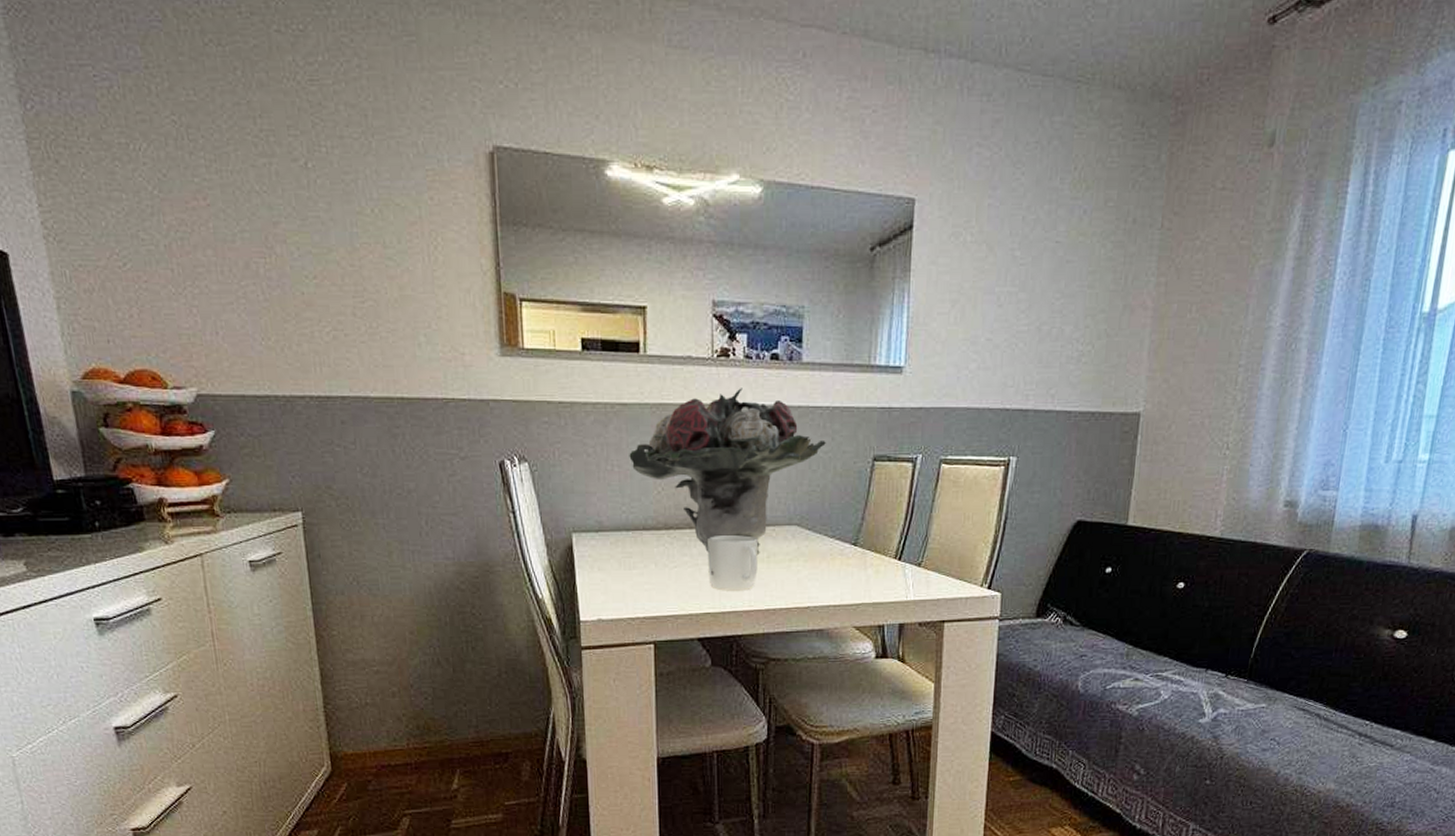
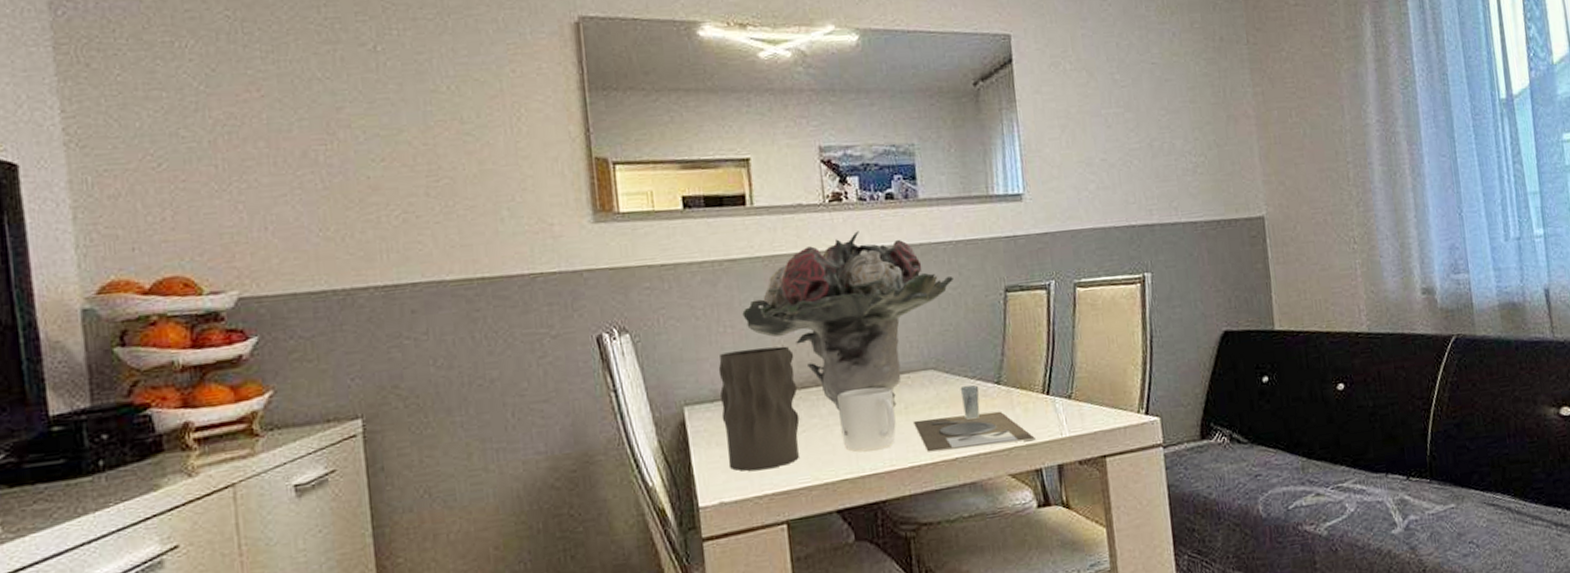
vase: none [604,489,673,596] -> present [718,346,800,472]
place setting: none [773,544,883,599] -> present [912,385,1037,452]

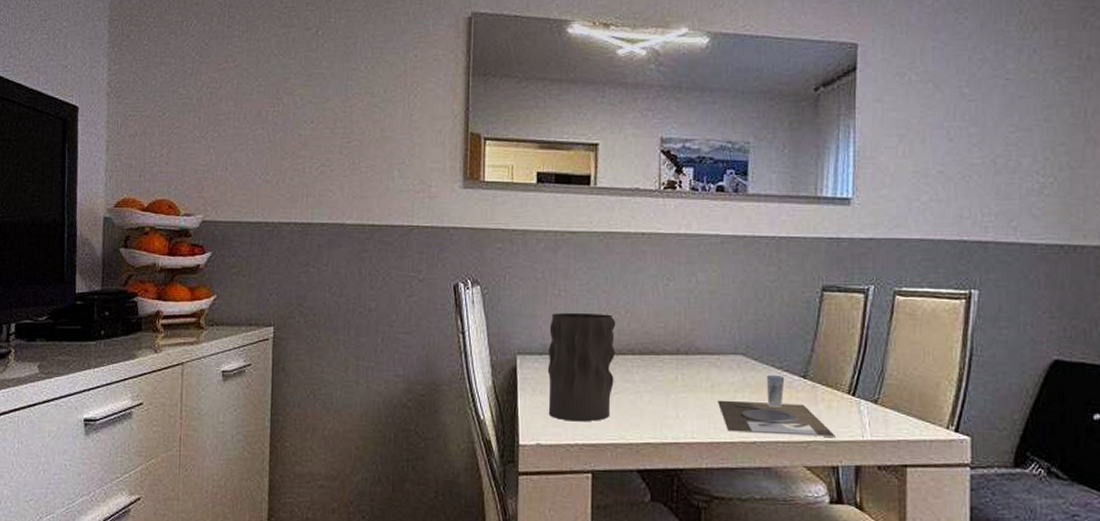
flower arrangement: present [742,231,953,410] -> none [576,218,772,385]
mug: present [837,387,896,453] -> none [650,362,701,422]

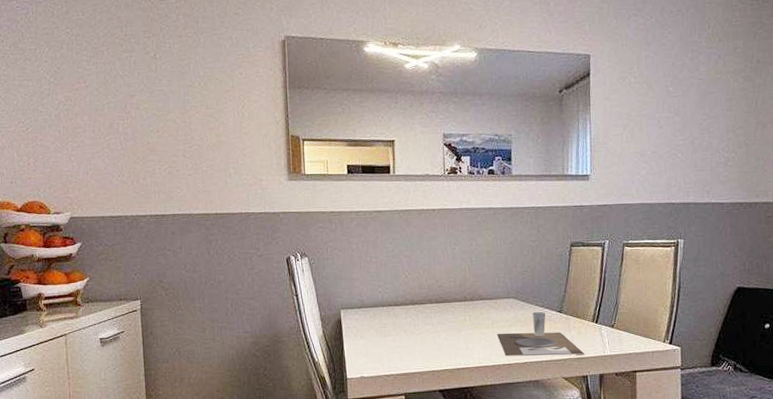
vase: present [547,313,616,422] -> none [365,274,418,358]

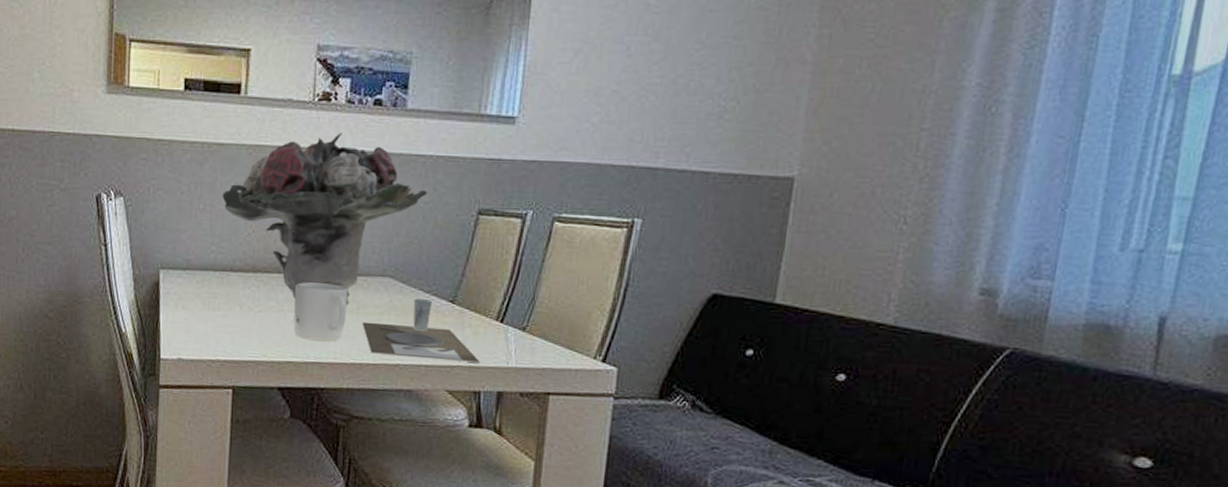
flower arrangement: none [383,196,533,323] -> present [222,133,427,306]
mug: none [445,307,484,352] -> present [293,282,348,342]

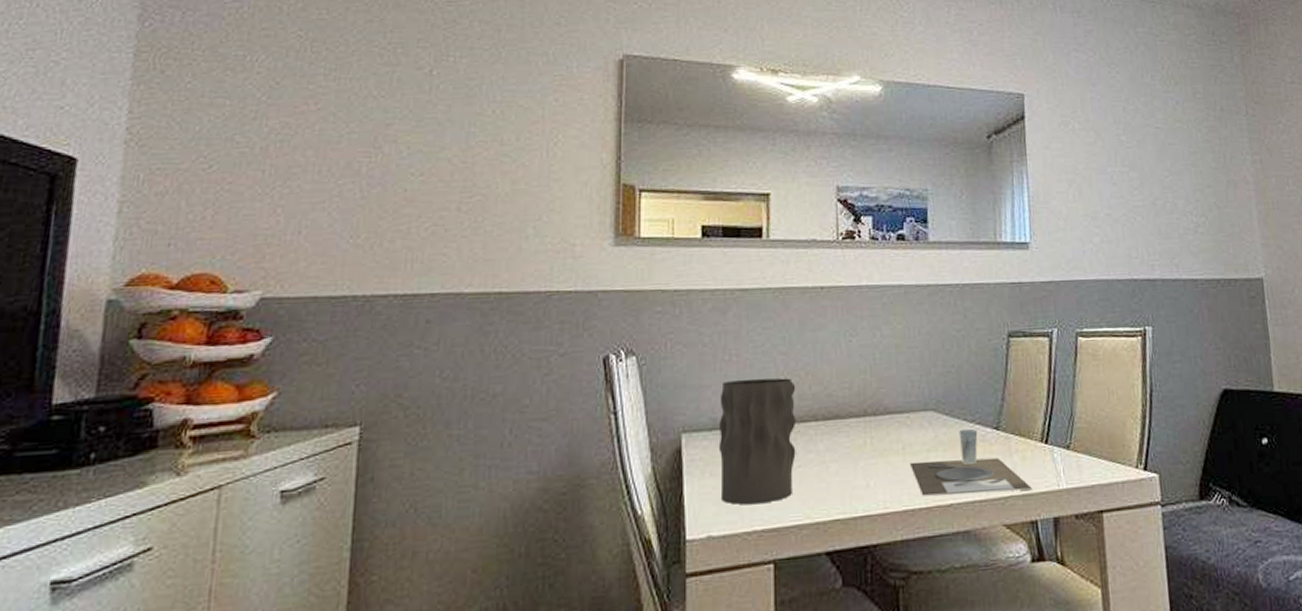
vase: none [190,228,262,339] -> present [718,378,797,505]
flower arrangement: present [222,133,427,306] -> none [749,269,958,448]
mug: present [293,282,348,342] -> none [836,425,892,492]

